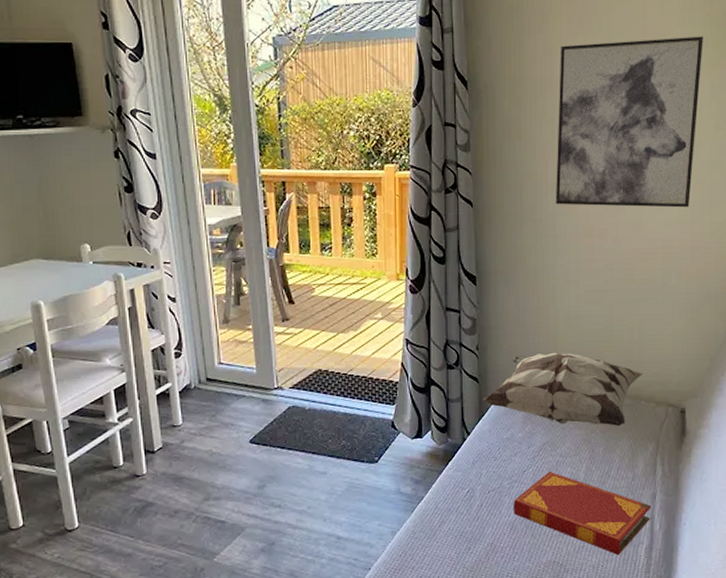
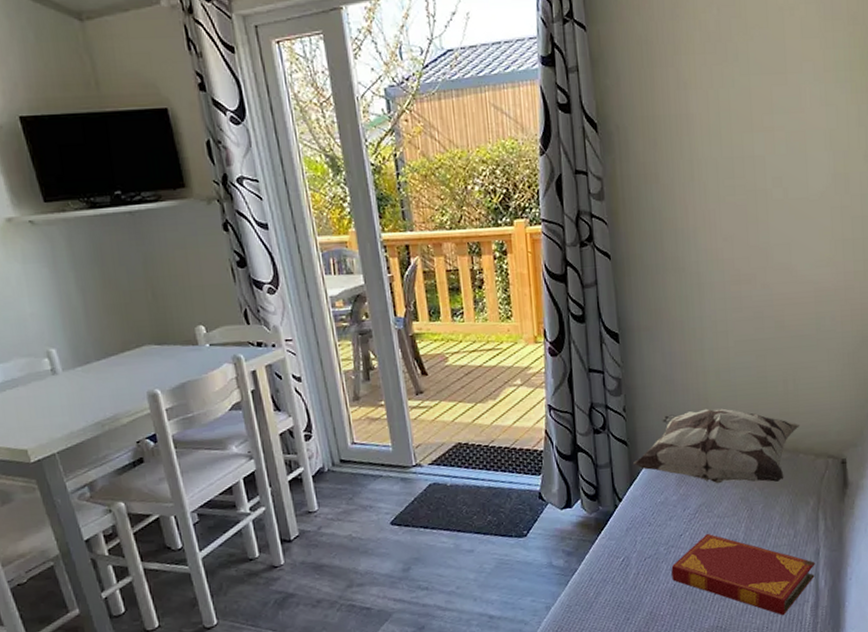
wall art: present [555,36,703,208] -> none [694,59,848,252]

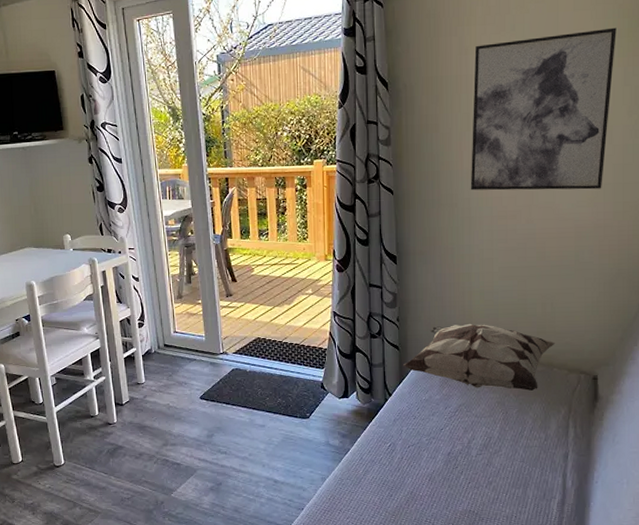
hardback book: present [671,533,815,615] -> none [432,429,564,507]
wall art: none [694,59,848,252] -> present [470,27,616,191]

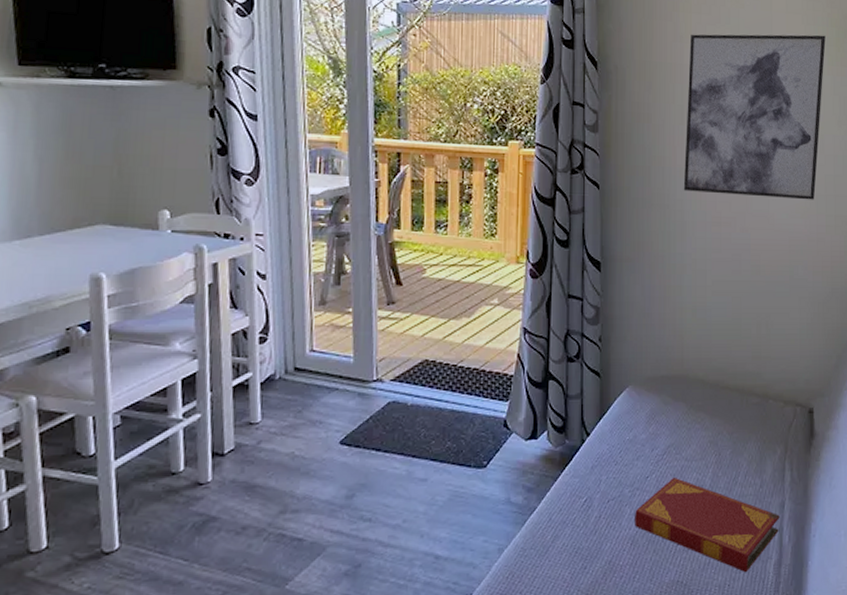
decorative pillow: present [403,323,556,391] -> none [605,345,771,427]
hardback book: none [432,429,564,507] -> present [635,477,780,572]

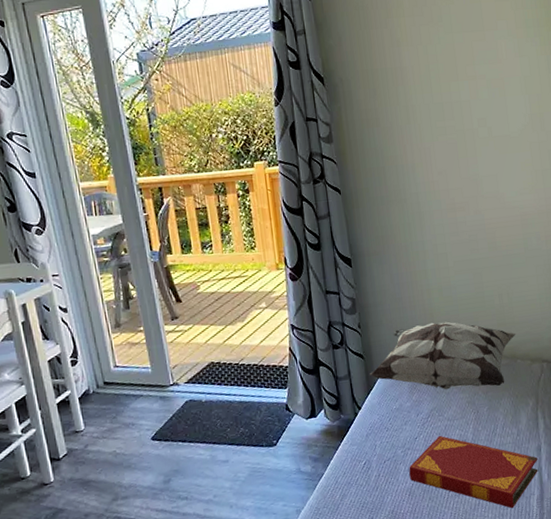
decorative pillow: none [605,345,771,427] -> present [370,321,516,390]
wall art: present [683,34,826,200] -> none [406,17,541,185]

